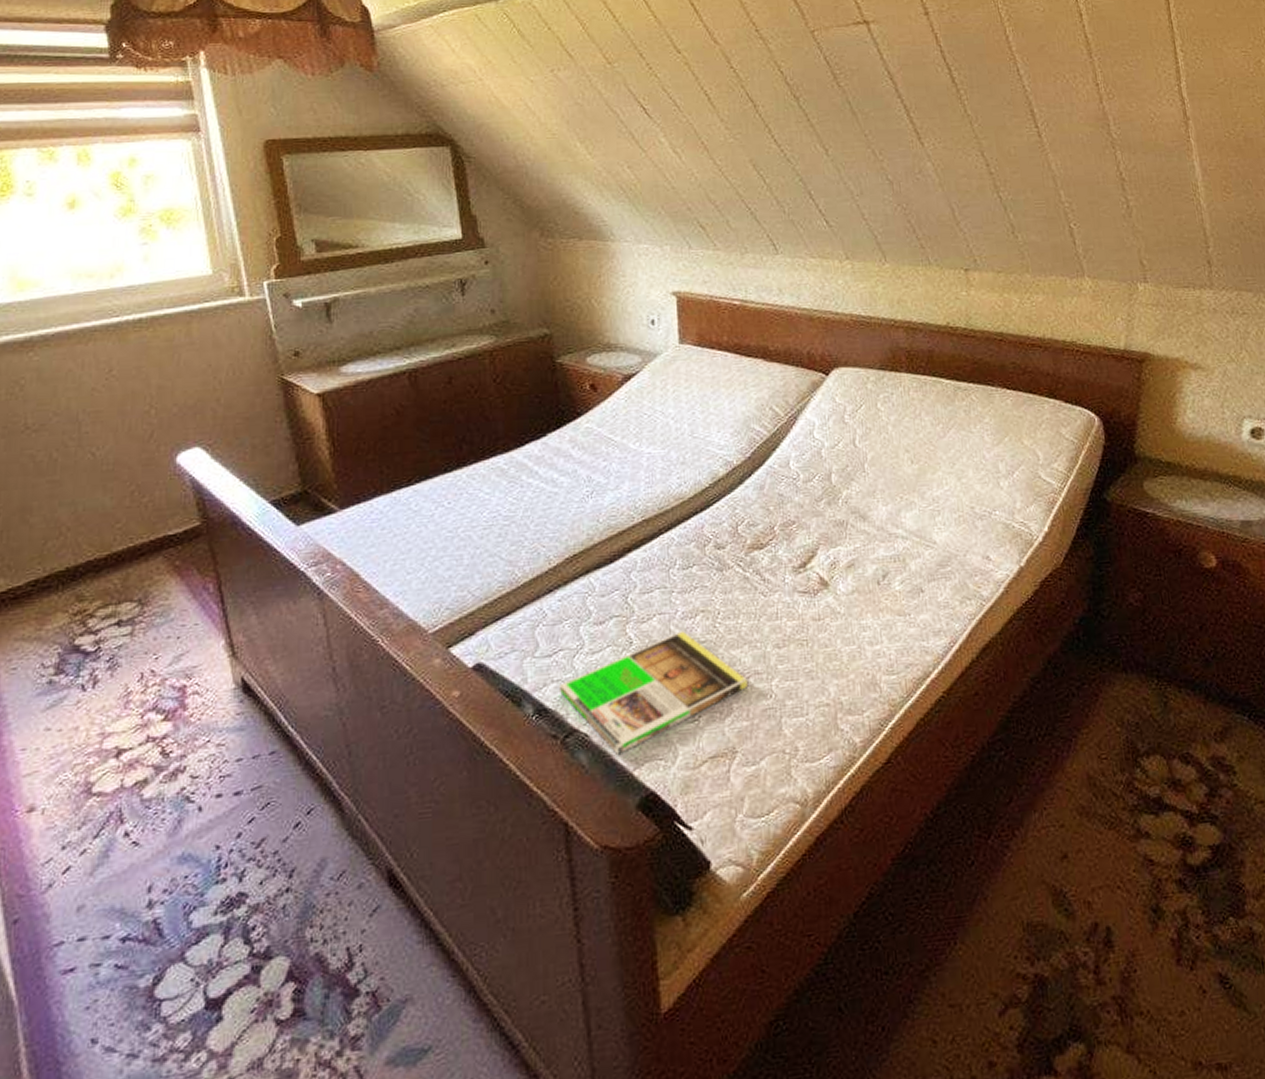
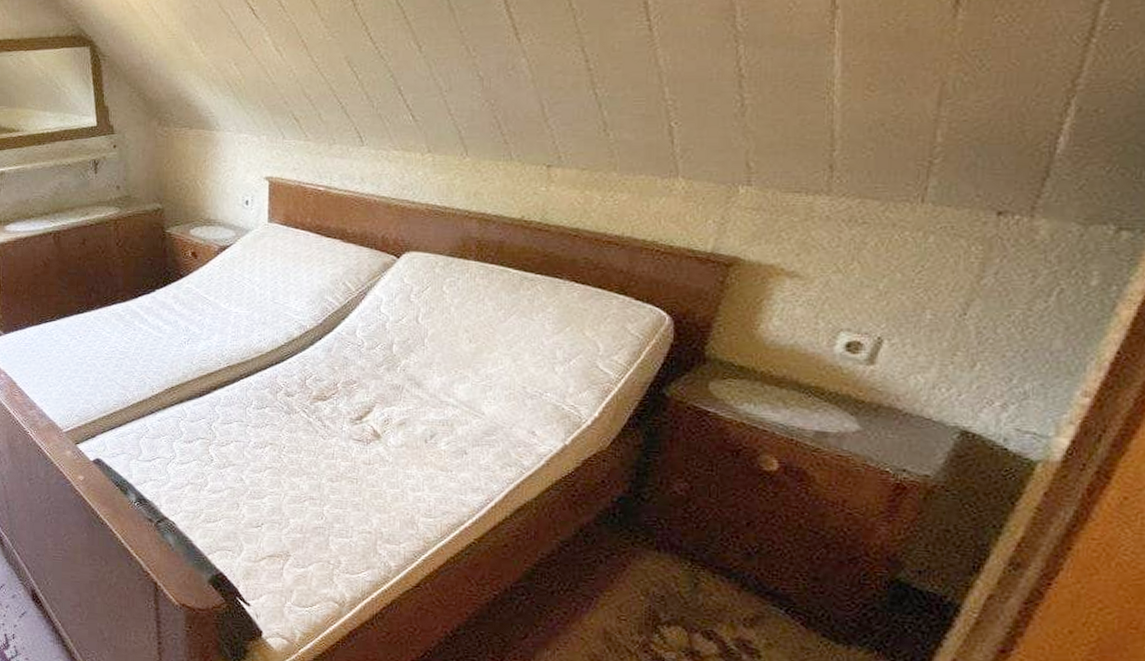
magazine: present [558,631,749,755] -> none [155,457,304,541]

